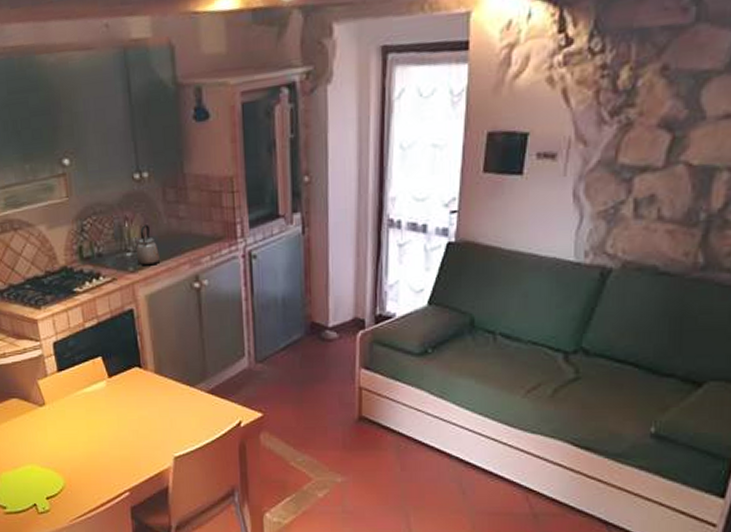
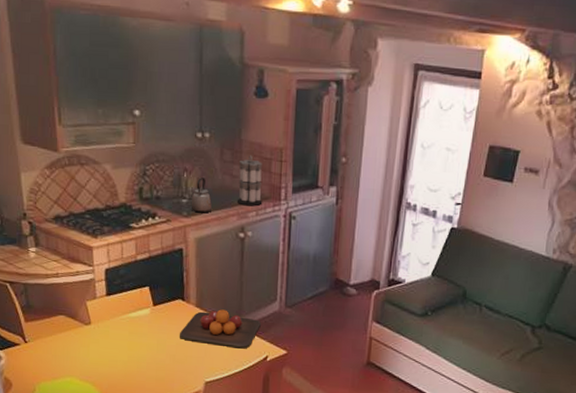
chopping board: none [141,373,230,416] -> present [180,309,261,349]
spice rack: none [185,190,216,251] -> present [238,155,263,207]

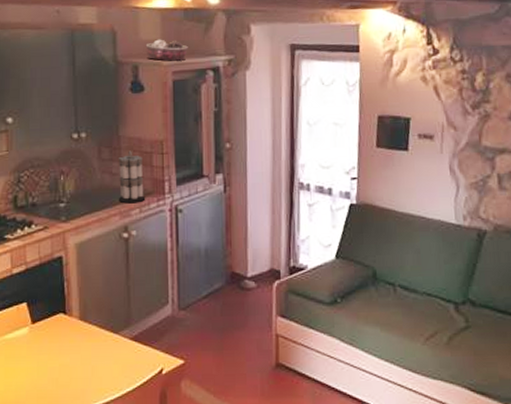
chopping board: present [180,309,261,349] -> none [63,319,153,363]
kettle: present [192,177,212,213] -> none [70,179,91,216]
decorative basket: none [272,44,314,69] -> present [145,39,188,61]

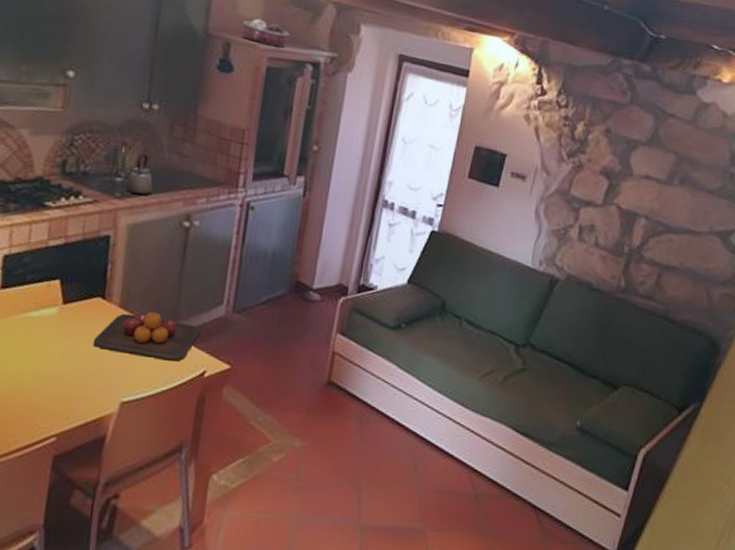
chopping board: none [63,319,153,363] -> present [93,311,201,362]
kettle: none [70,179,91,216] -> present [127,154,153,196]
spice rack: present [119,151,146,204] -> none [185,134,220,192]

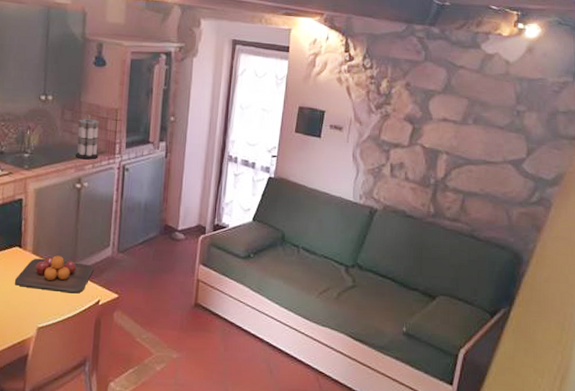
kettle: present [127,154,153,196] -> none [33,134,52,166]
spice rack: none [185,134,220,192] -> present [76,115,99,160]
decorative basket: present [241,18,290,48] -> none [110,23,147,43]

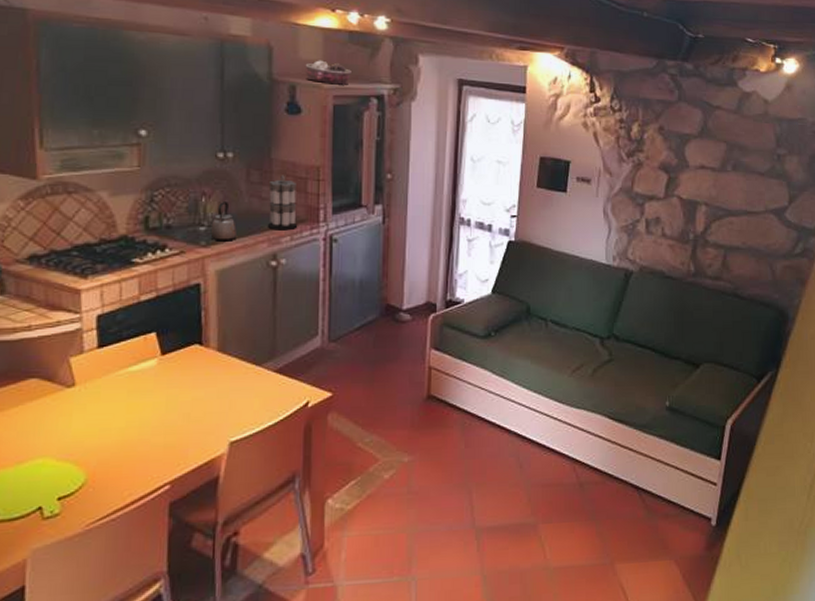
chopping board: present [15,255,94,294] -> none [196,351,299,396]
kettle: none [33,134,52,166] -> present [211,202,236,241]
decorative basket: none [110,23,147,43] -> present [305,60,352,85]

